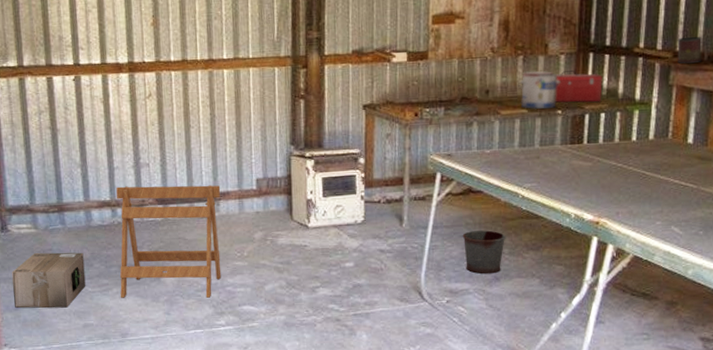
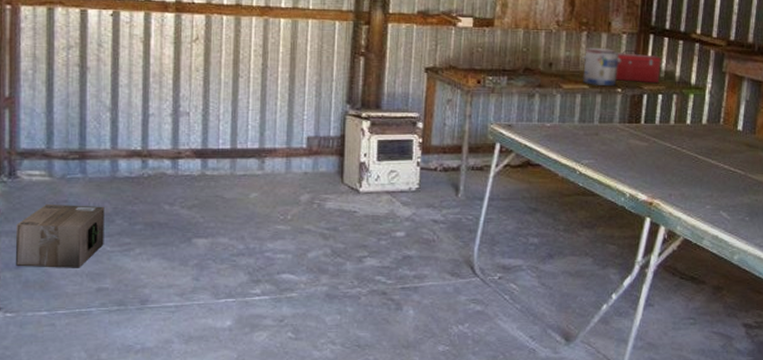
sawhorse: present [116,185,222,298] -> none [144,135,267,263]
bucket: present [462,230,506,274] -> none [518,205,562,251]
paint can: present [677,36,702,64] -> none [731,27,753,54]

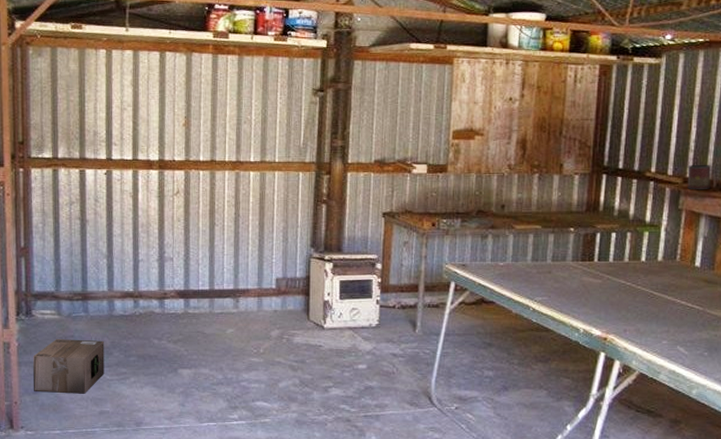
paint can: present [581,47,622,87] -> none [533,189,574,226]
toolbox: present [616,49,661,84] -> none [568,189,614,222]
paint can: none [731,27,753,54] -> present [687,164,711,190]

